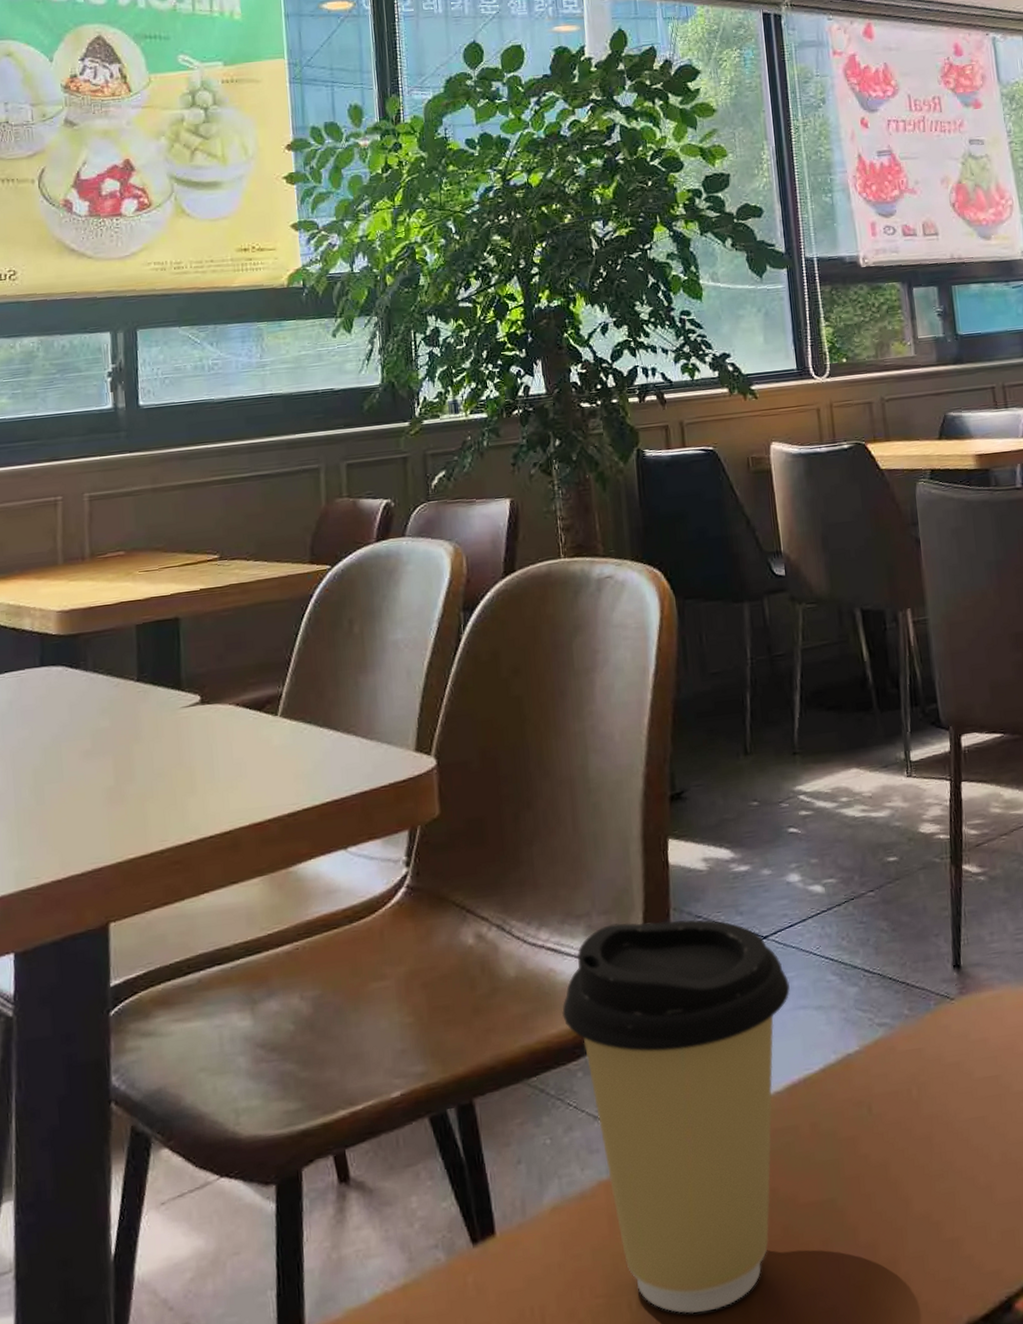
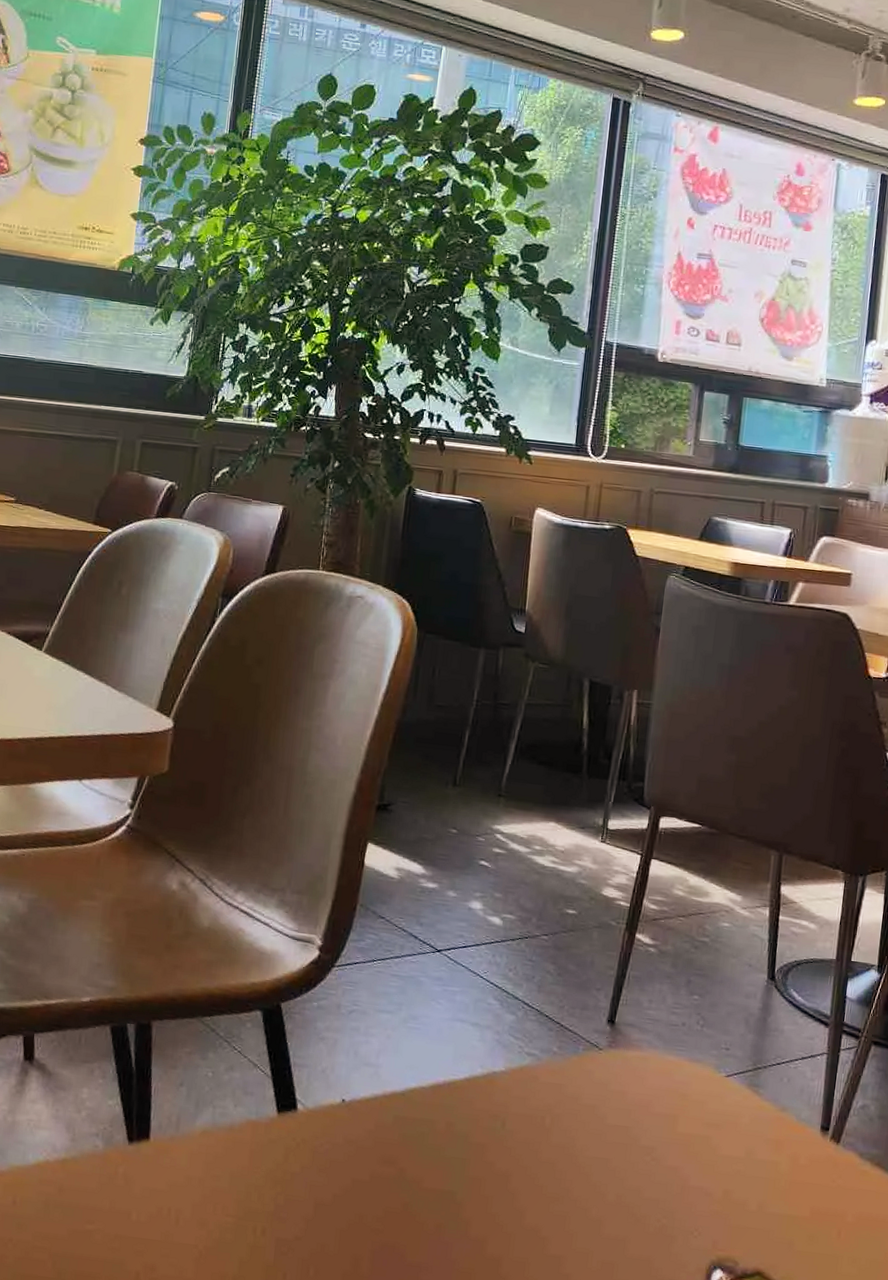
coffee cup: present [562,919,790,1314] -> none [243,904,453,1255]

